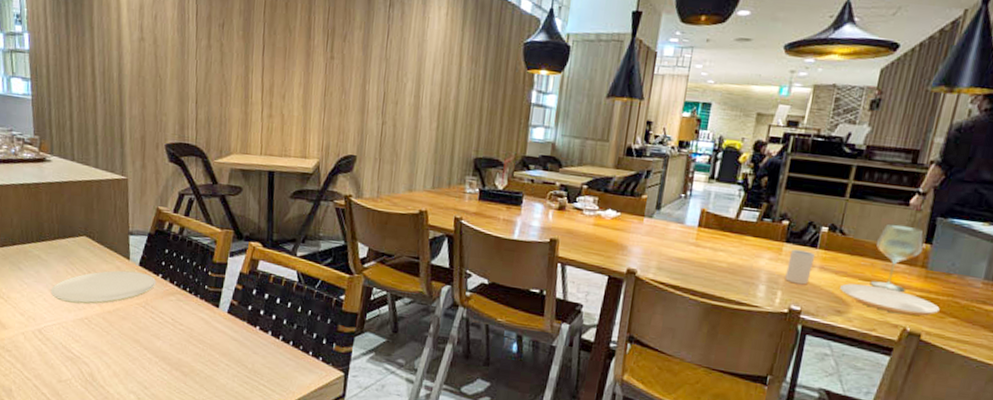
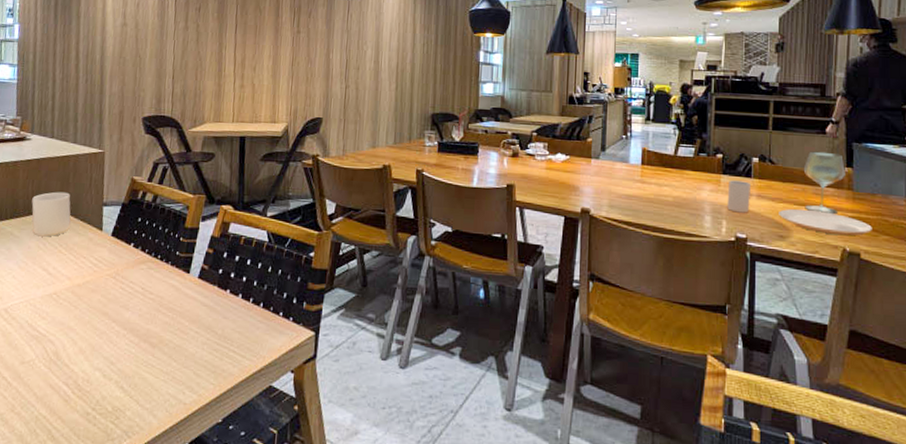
plate: present [51,270,157,305] -> none [20,242,128,279]
cup: none [57,217,98,263] -> present [31,191,71,237]

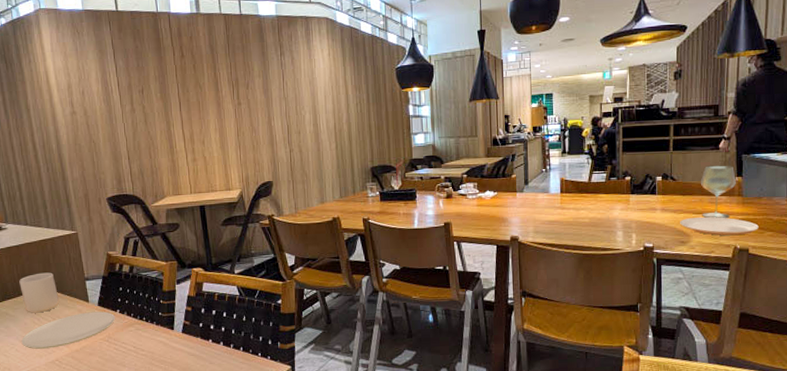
plate: none [20,242,128,279] -> present [21,311,116,349]
cup: present [727,180,750,213] -> none [636,198,656,226]

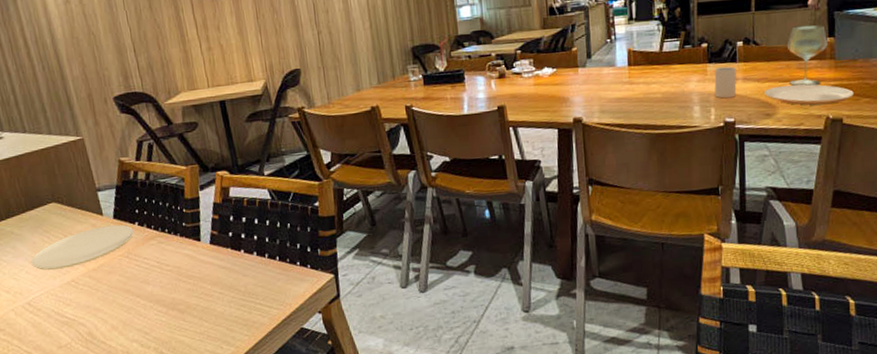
cup: present [19,272,60,313] -> none [22,184,70,231]
cup: none [636,198,656,226] -> present [714,66,737,99]

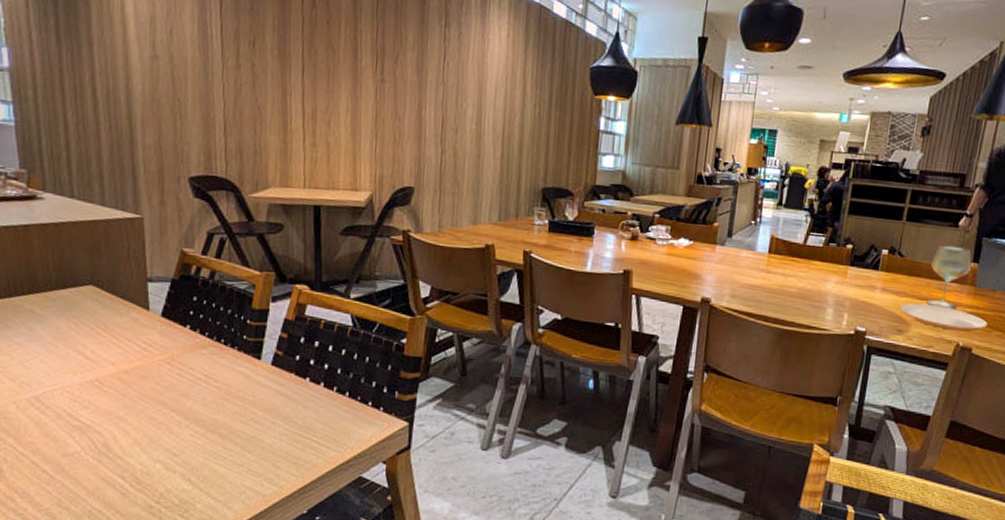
plate: present [31,224,135,270] -> none [49,323,184,364]
cup: present [714,66,737,99] -> none [850,272,877,307]

